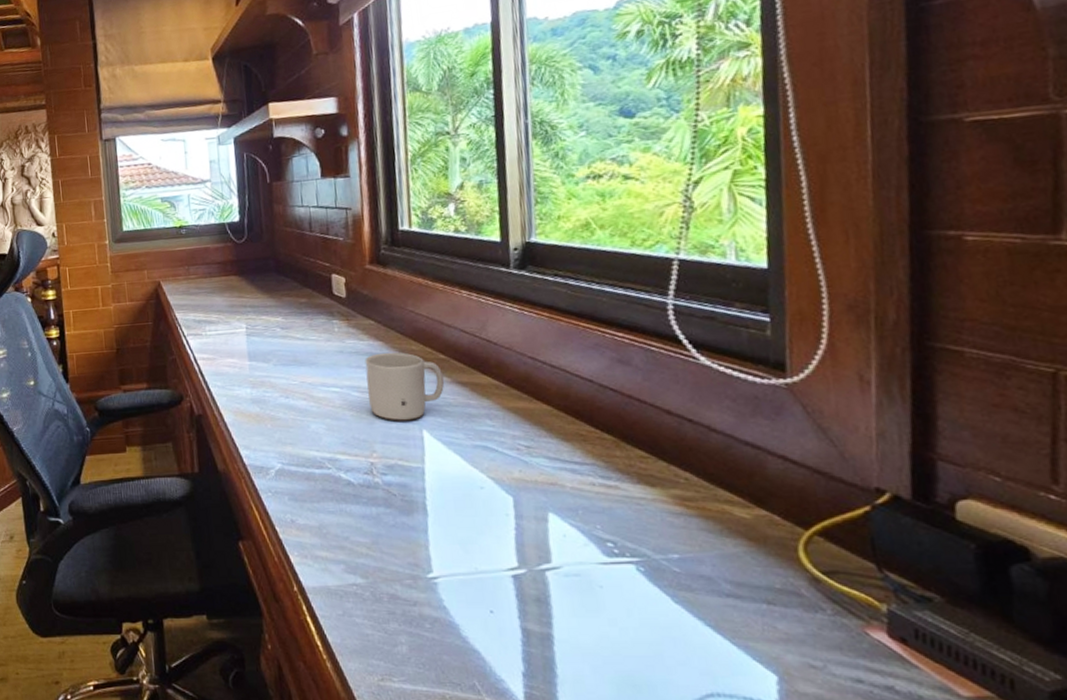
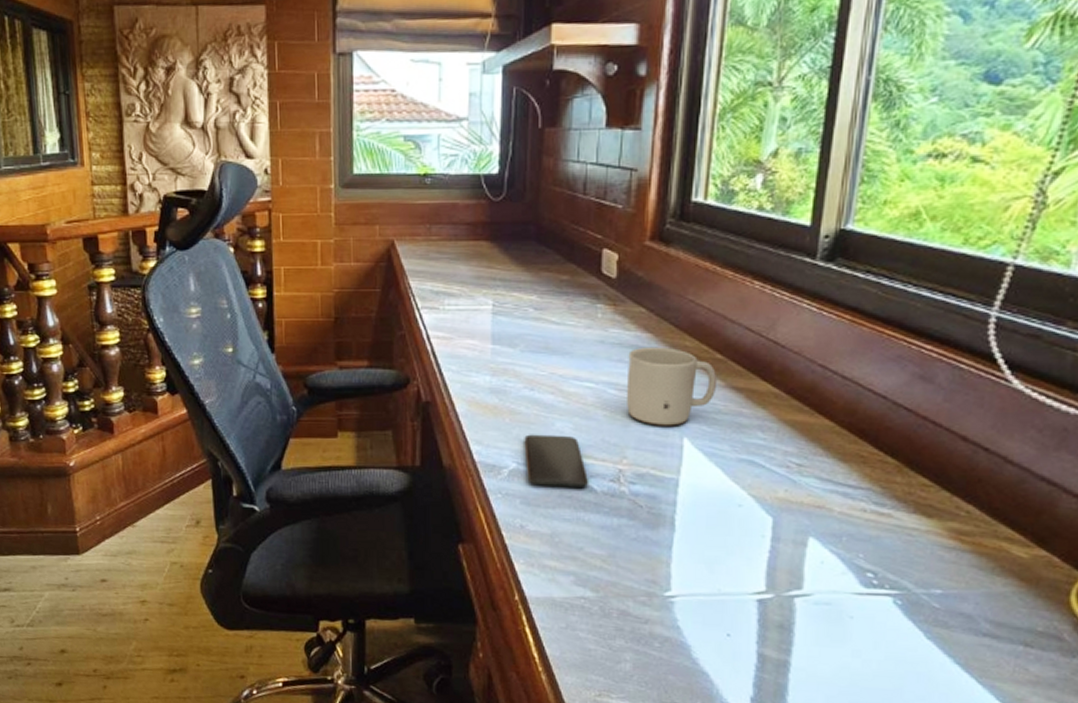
smartphone: none [285,435,347,483] -> present [524,434,589,487]

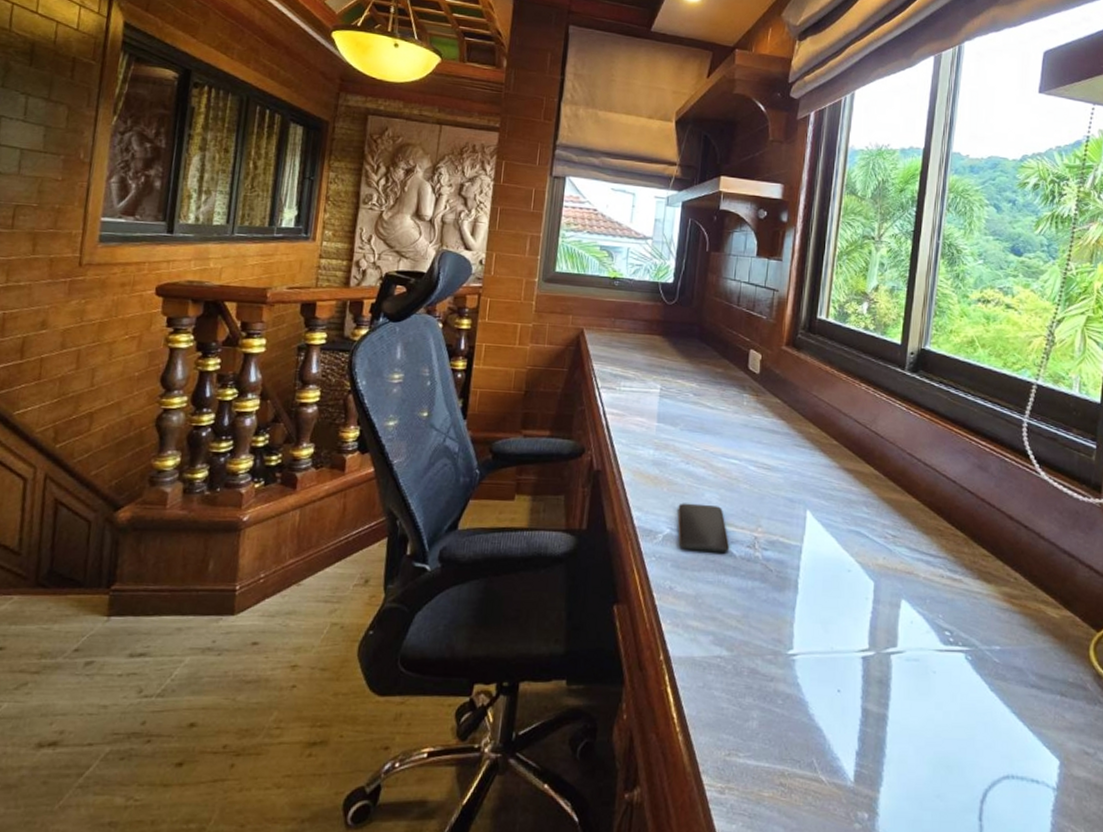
mug: present [627,346,718,426] -> none [763,431,834,500]

